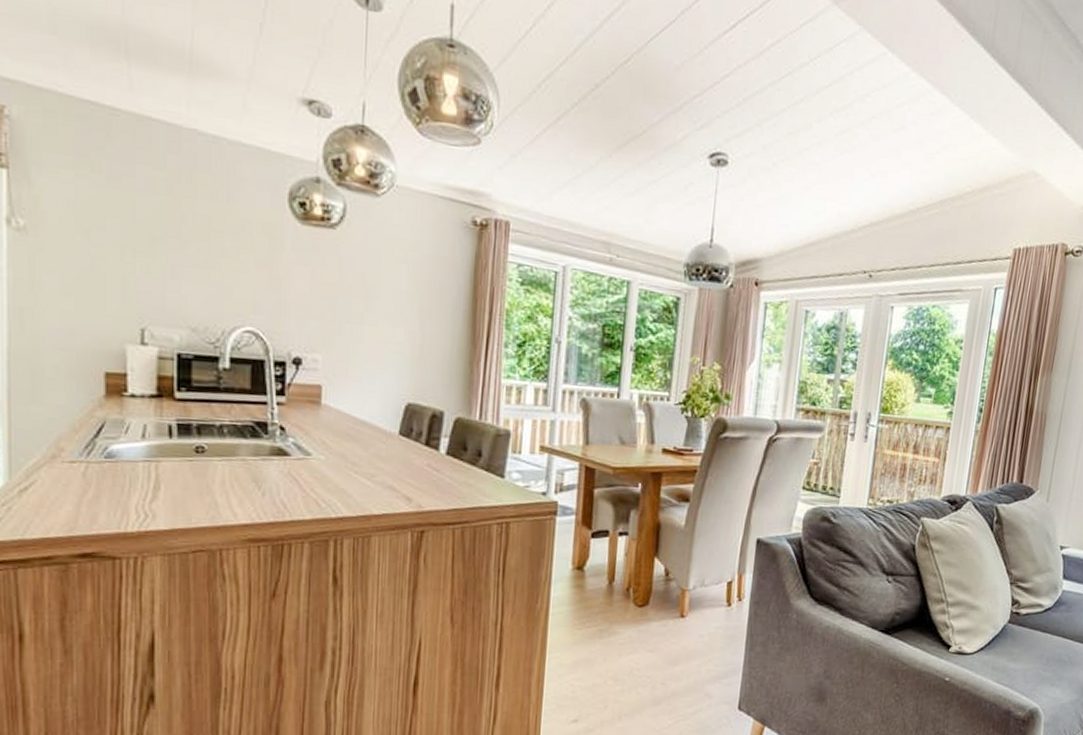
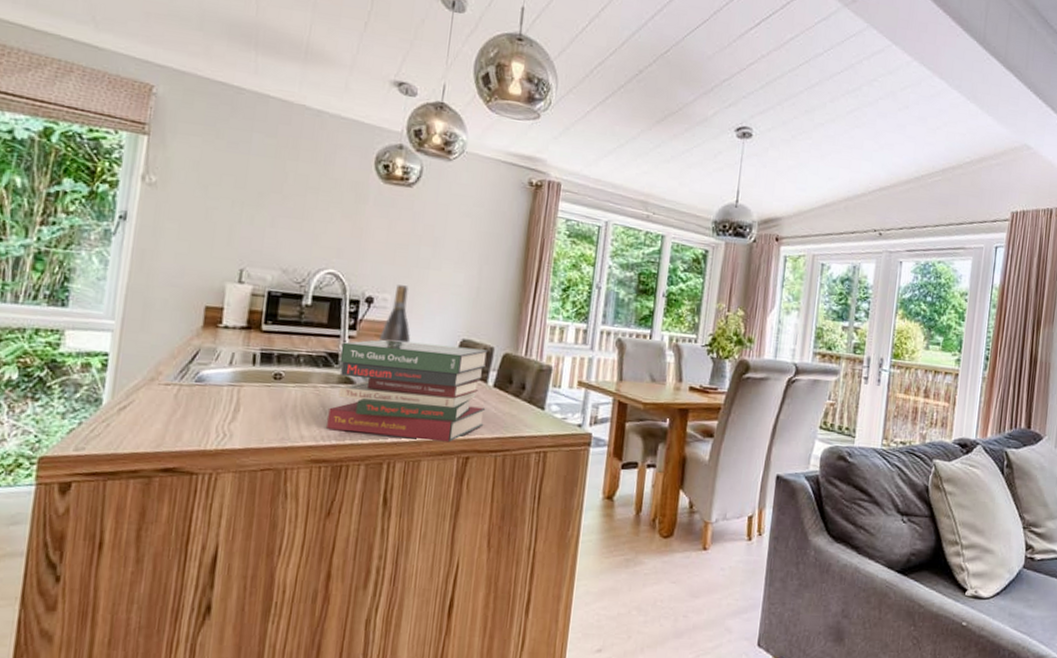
books: none [262,405,439,516] -> present [327,339,489,442]
wine bottle: none [313,343,349,409] -> present [379,285,411,343]

